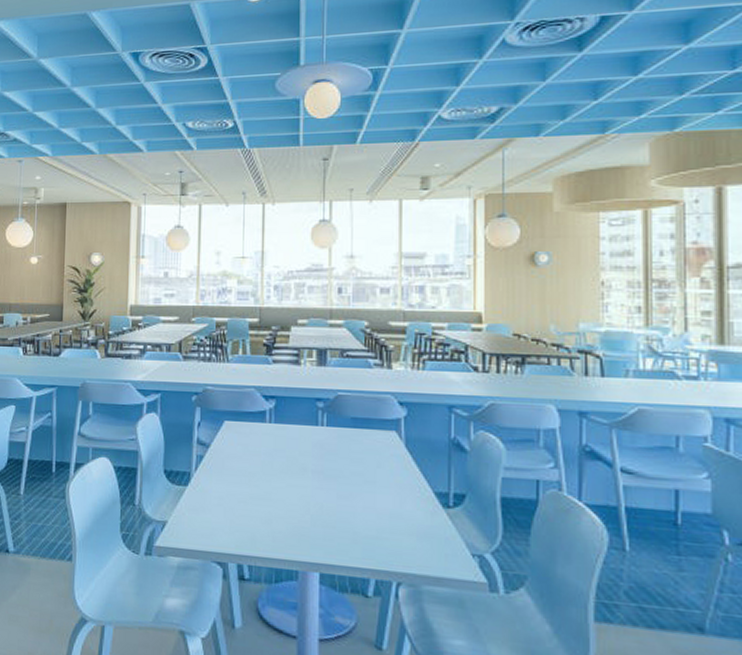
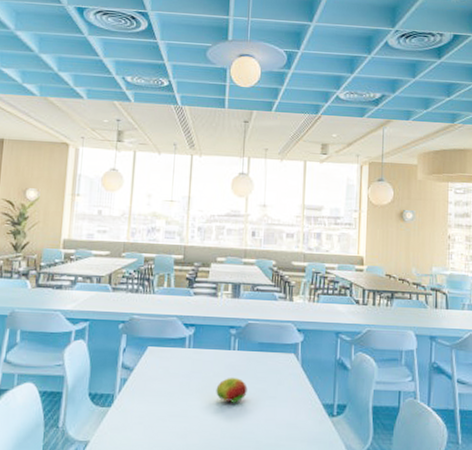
fruit: none [303,456,340,487] -> present [216,377,248,403]

